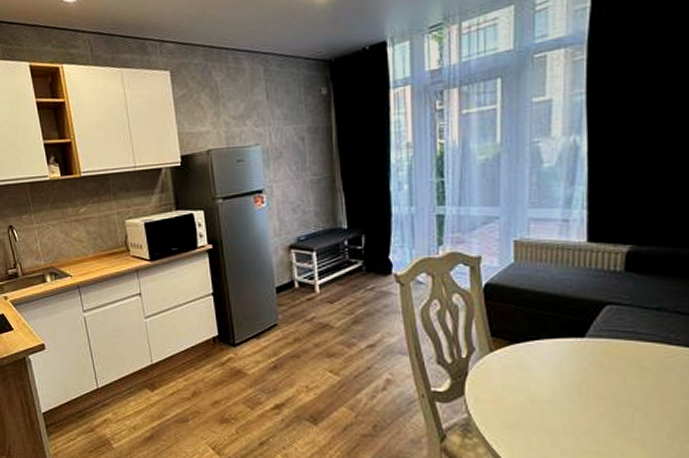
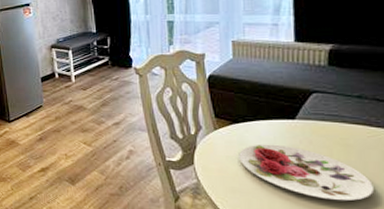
plate: none [518,368,670,435] -> present [239,144,374,201]

